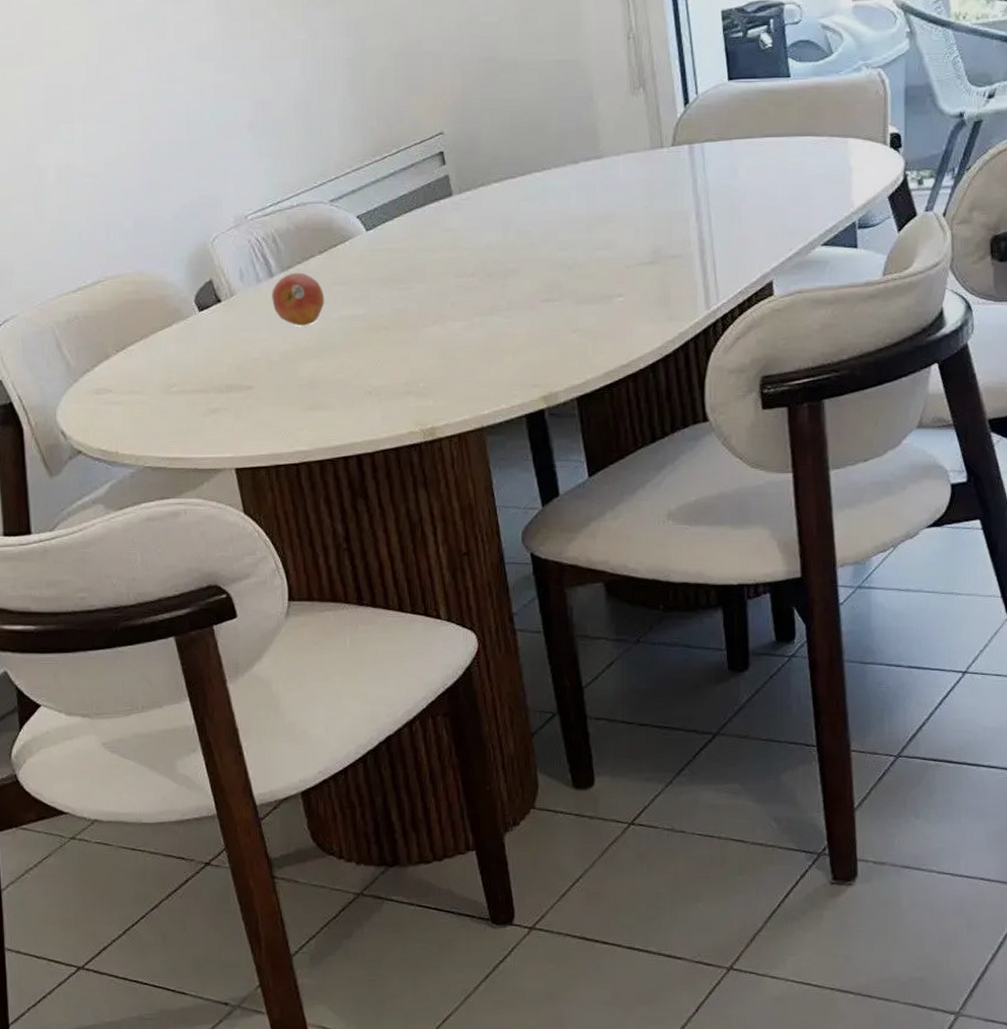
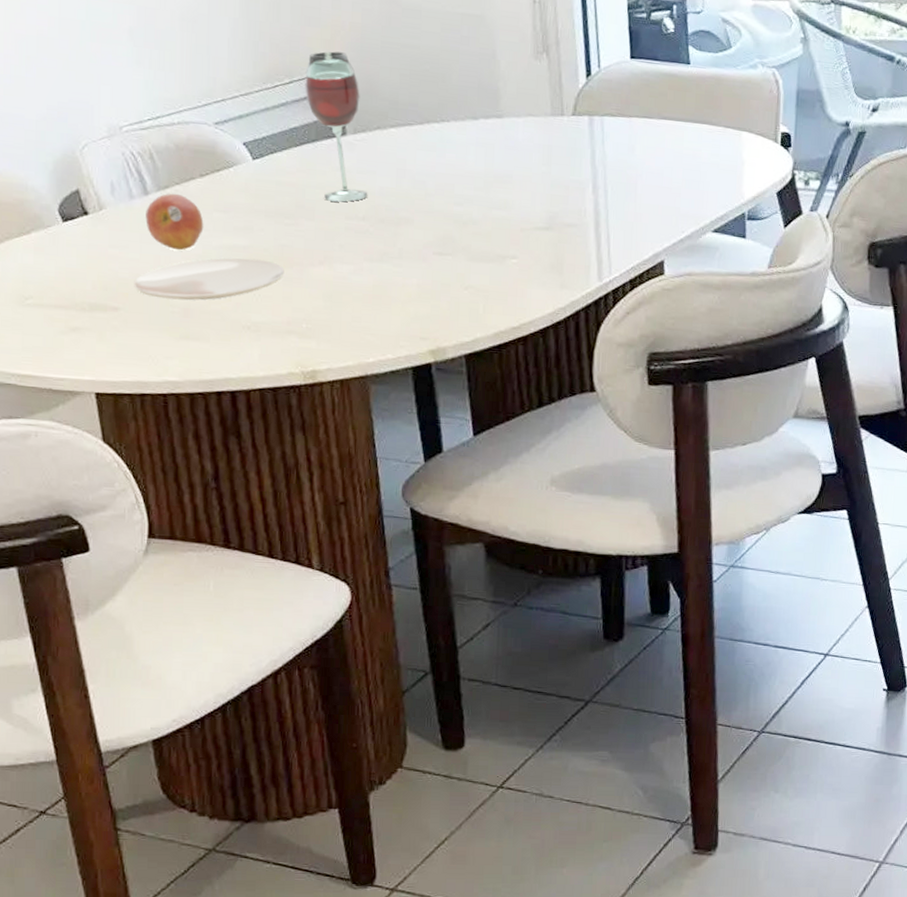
plate: none [264,326,401,373] -> present [134,257,284,301]
wineglass: none [411,116,476,262] -> present [305,51,368,202]

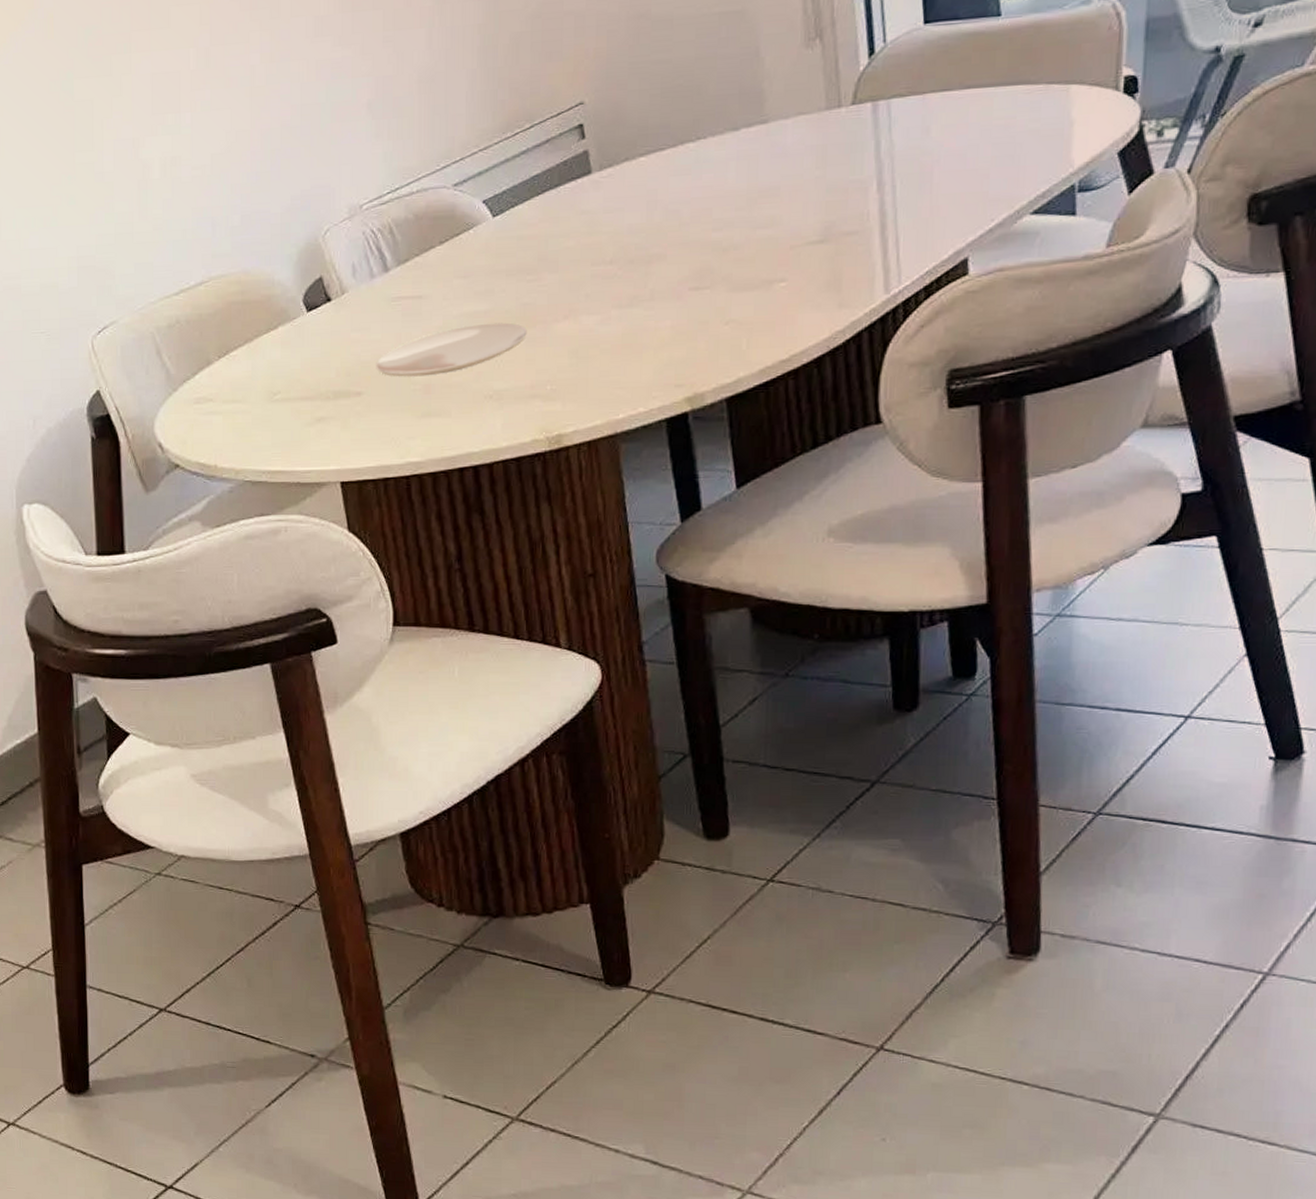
fruit: present [145,193,204,251] -> none [386,265,444,325]
wineglass: present [305,51,368,202] -> none [546,83,616,249]

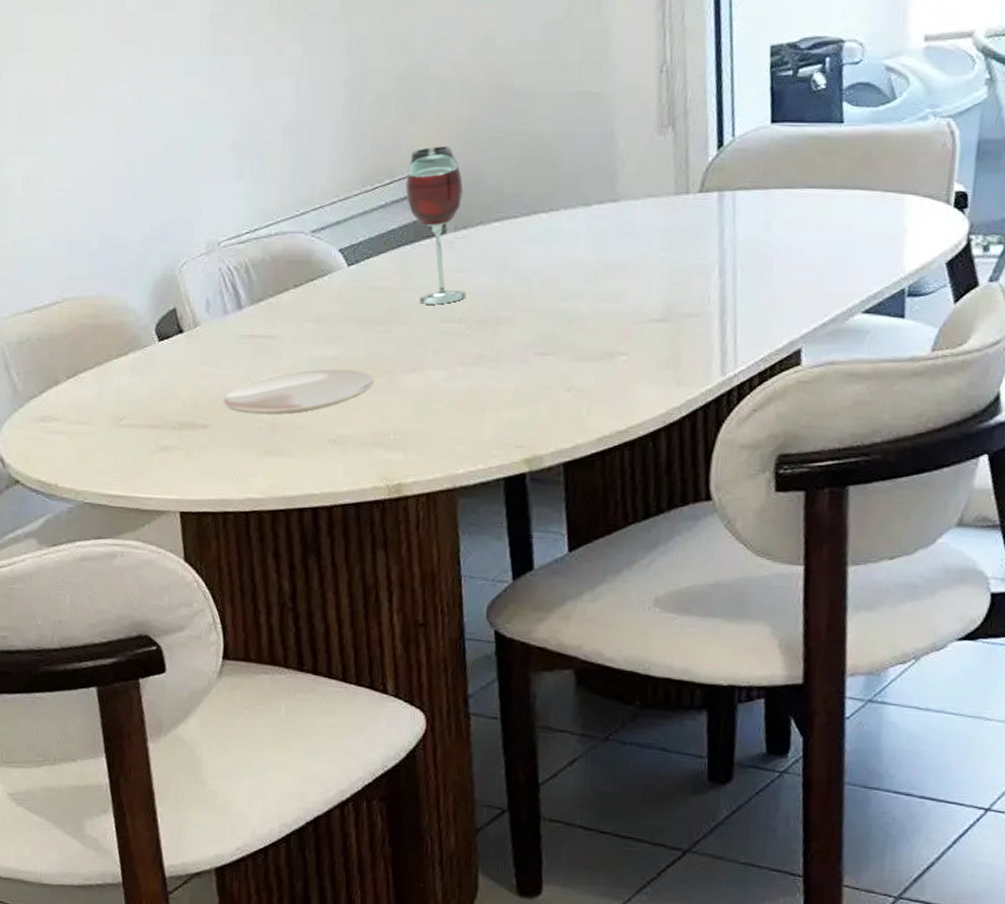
wineglass: none [546,83,616,249] -> present [405,146,466,305]

